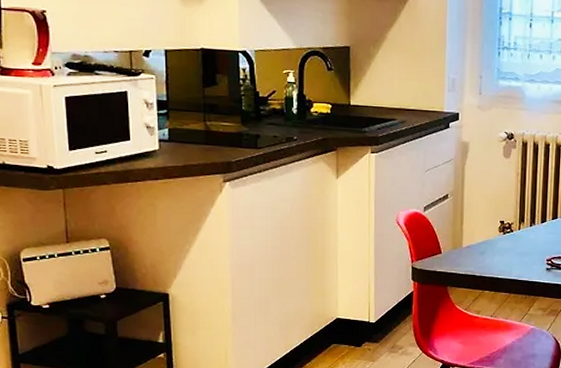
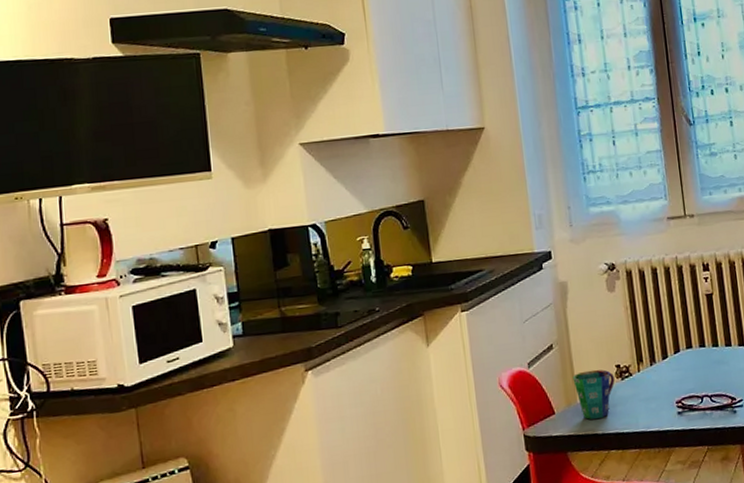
cup: none [461,221,498,263] -> present [572,369,615,420]

